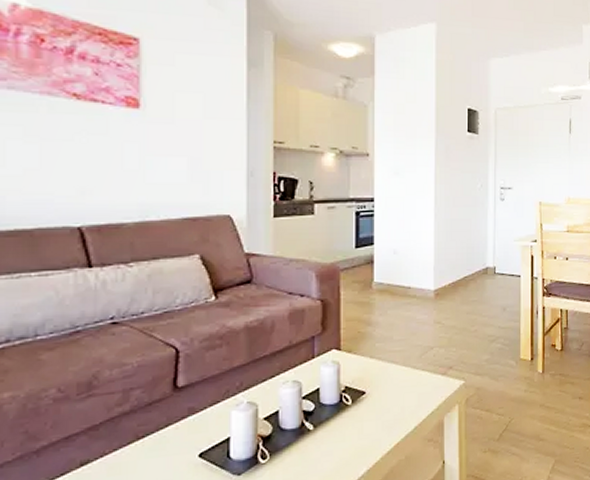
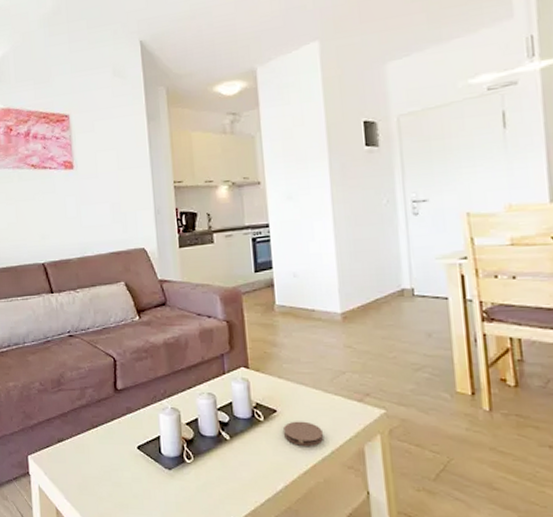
coaster: none [371,400,409,426] -> present [284,421,324,446]

